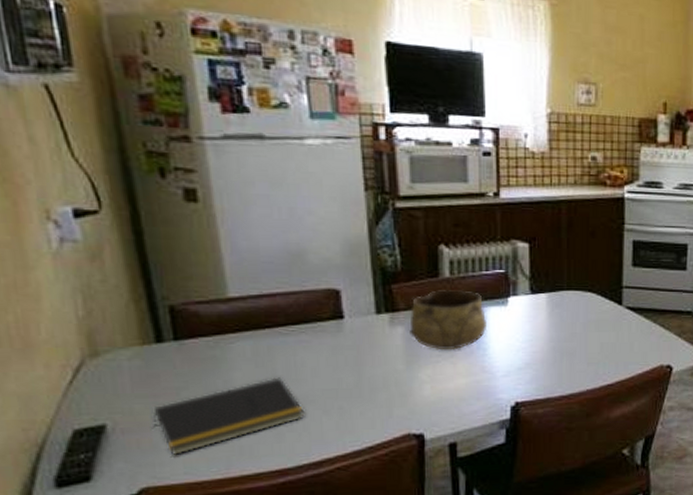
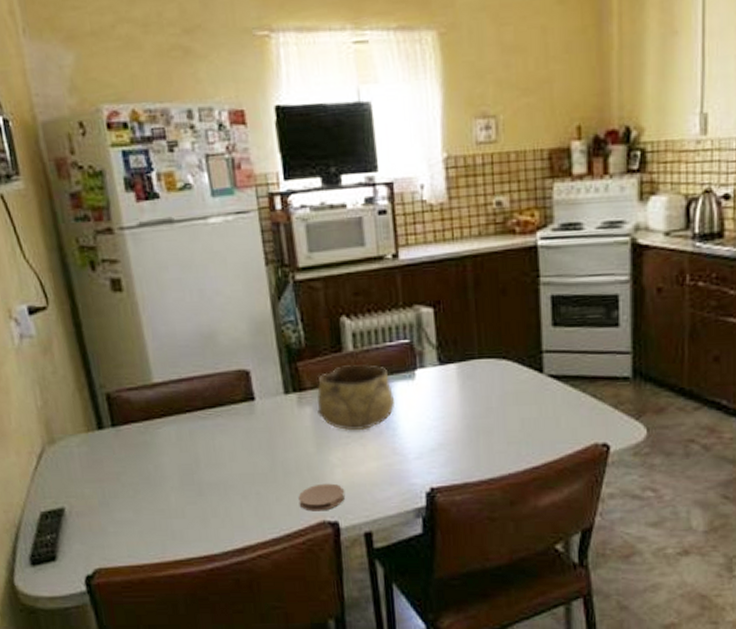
notepad: present [153,377,305,456] -> none [100,462,227,539]
coaster: none [384,398,431,425] -> present [298,483,345,512]

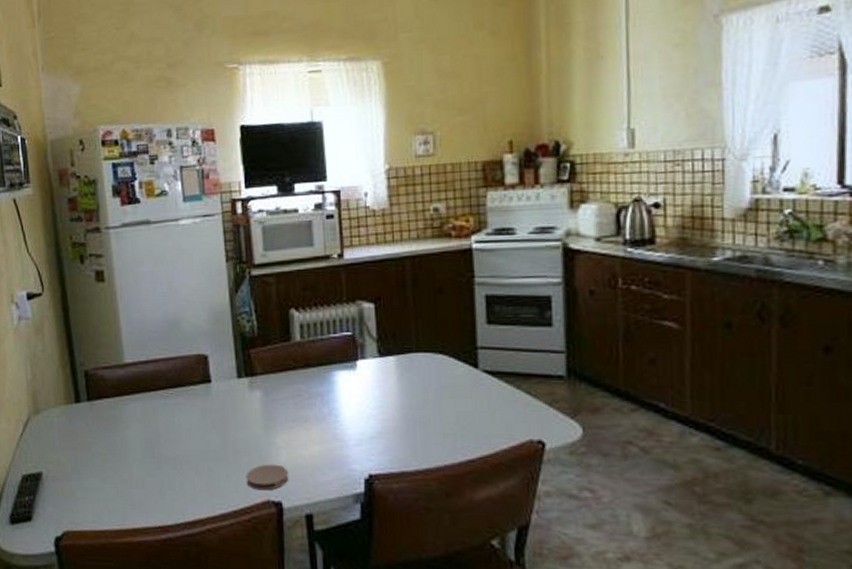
decorative bowl: present [317,364,394,431] -> none [266,353,337,416]

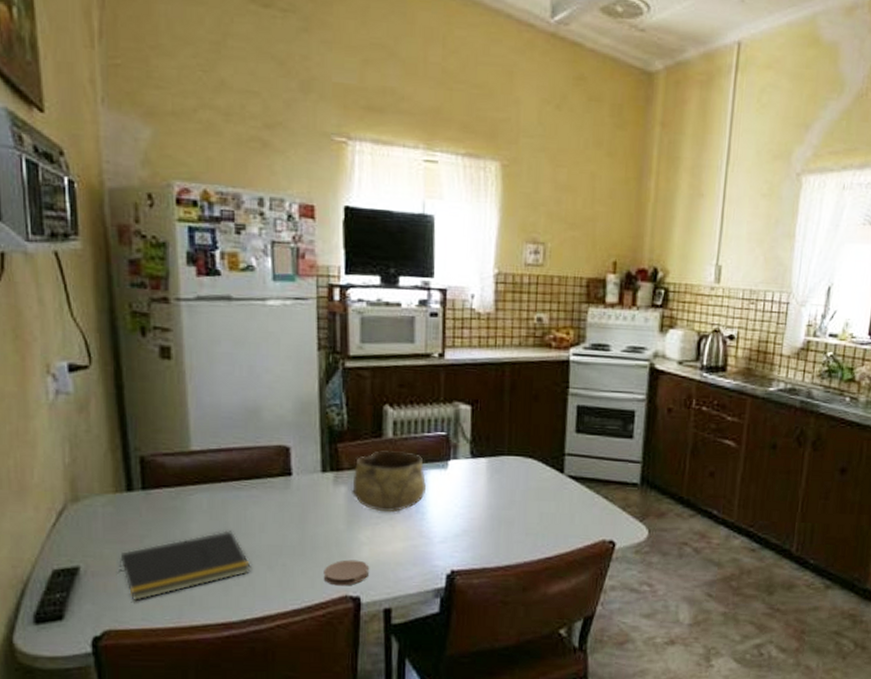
notepad: none [72,437,181,505] -> present [119,531,251,602]
decorative bowl: none [266,353,337,416] -> present [352,449,426,513]

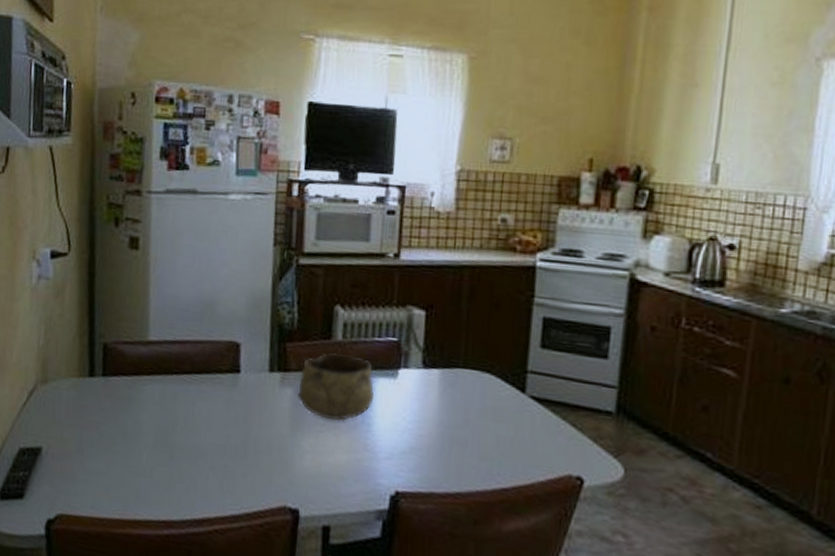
notepad: present [119,531,251,602] -> none [75,424,195,489]
coaster: present [323,559,369,586] -> none [263,467,310,496]

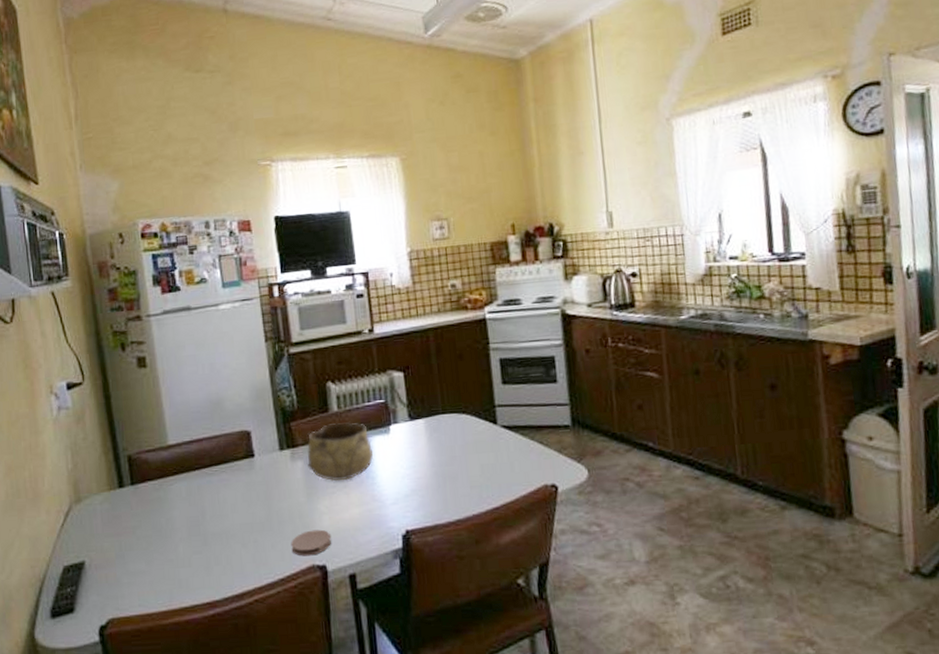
coaster: none [263,467,310,496] -> present [291,529,331,556]

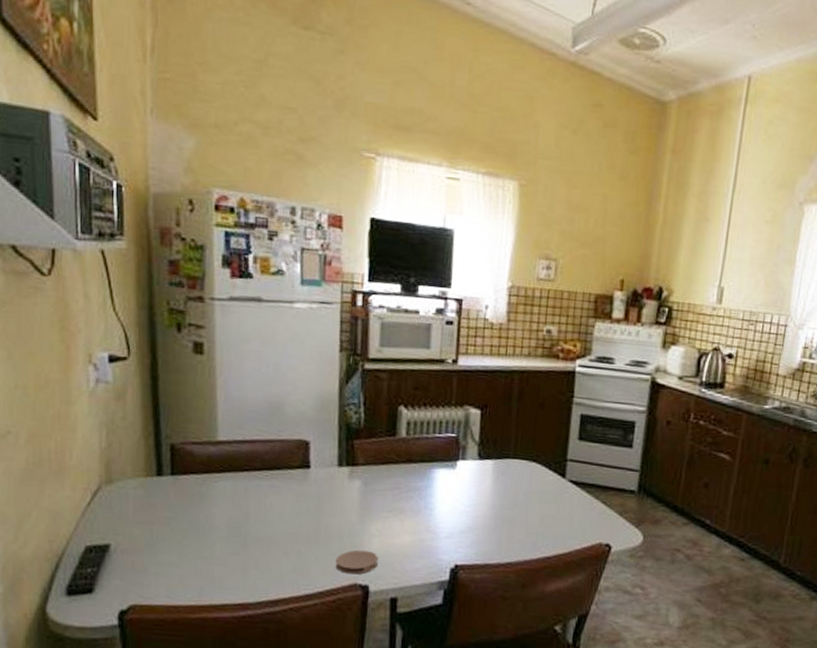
decorative bowl: present [307,422,373,482] -> none [365,448,435,508]

